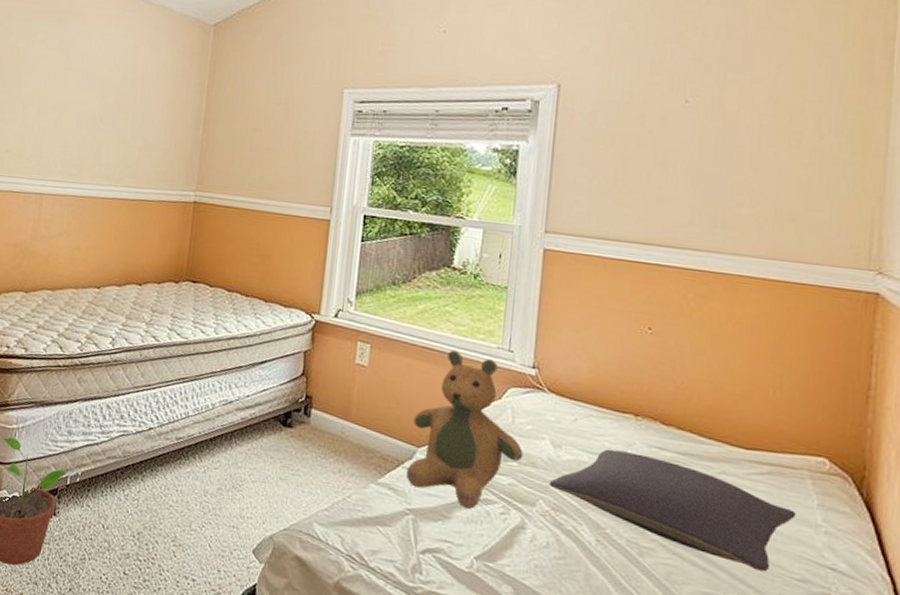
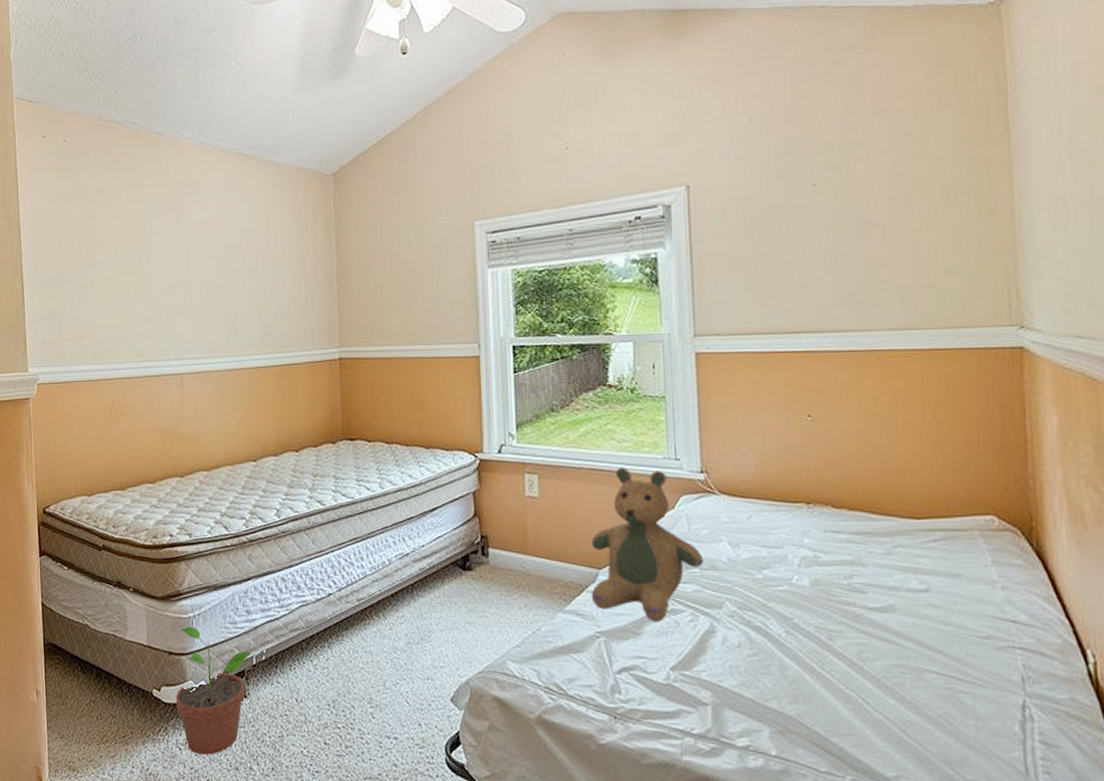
pillow: present [548,449,796,572] -> none [732,540,973,635]

